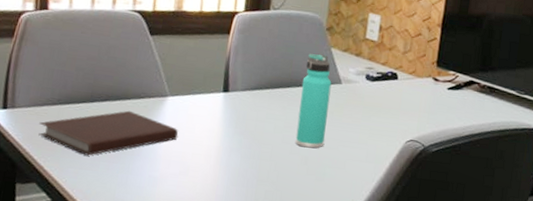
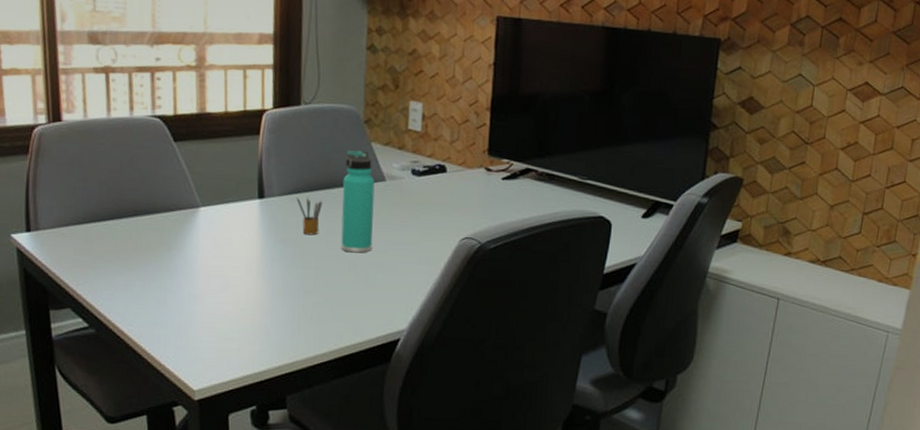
notebook: present [38,110,178,156] -> none [66,225,215,276]
pencil box: none [258,93,283,129] -> present [296,197,323,235]

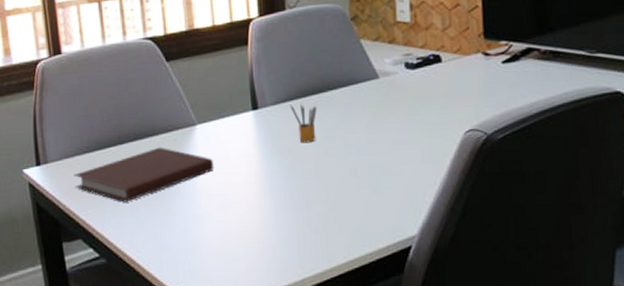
notebook: none [66,225,215,276] -> present [74,147,214,202]
thermos bottle: present [340,149,375,253] -> none [335,48,373,158]

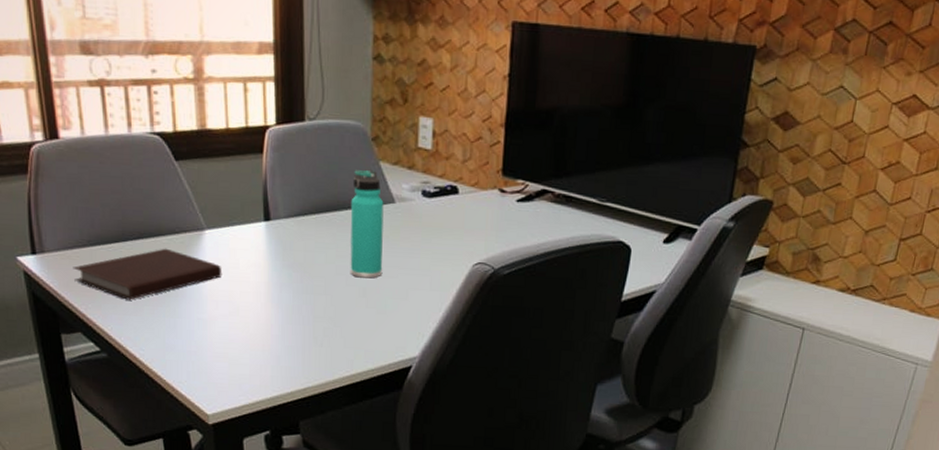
pencil box: present [290,103,318,143] -> none [303,219,331,260]
thermos bottle: none [335,48,373,158] -> present [350,169,384,279]

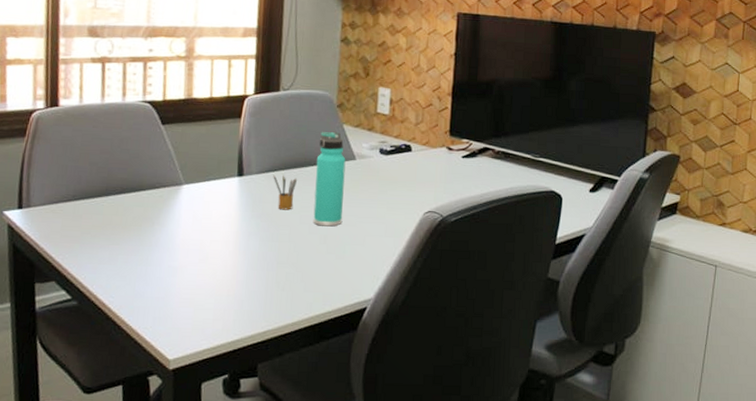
notebook: present [73,248,222,300] -> none [55,201,196,250]
pencil box: none [303,219,331,260] -> present [273,174,298,210]

